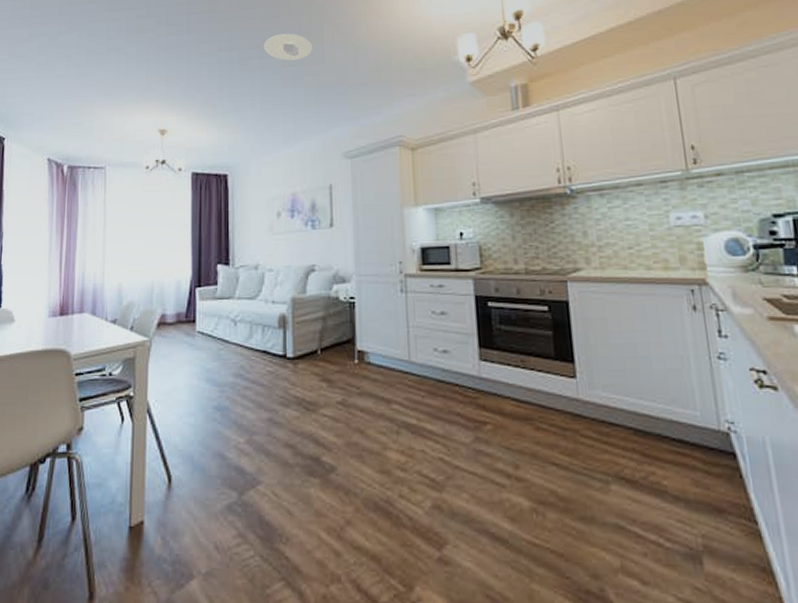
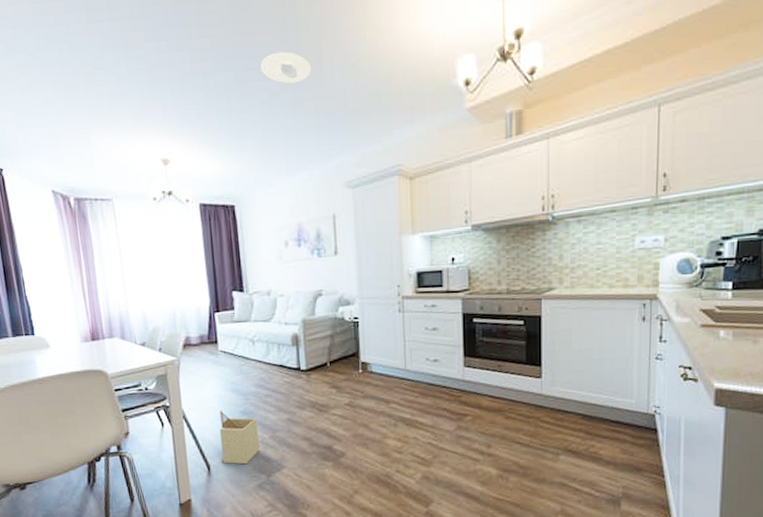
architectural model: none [185,404,232,475] -> present [219,410,259,464]

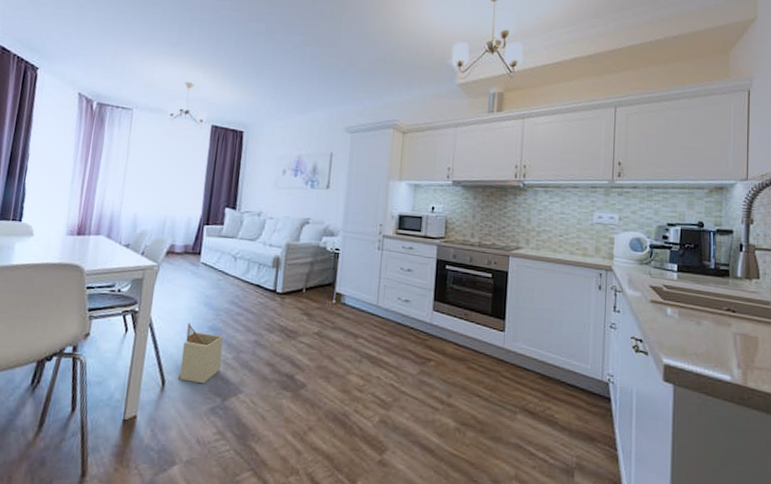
recessed light: present [260,51,312,84] -> none [288,15,332,41]

